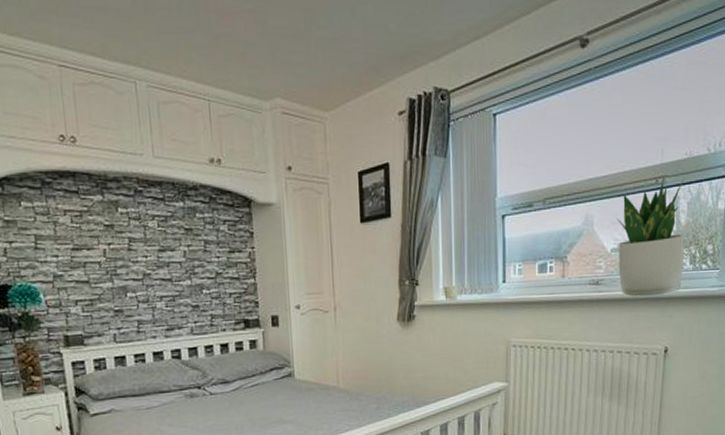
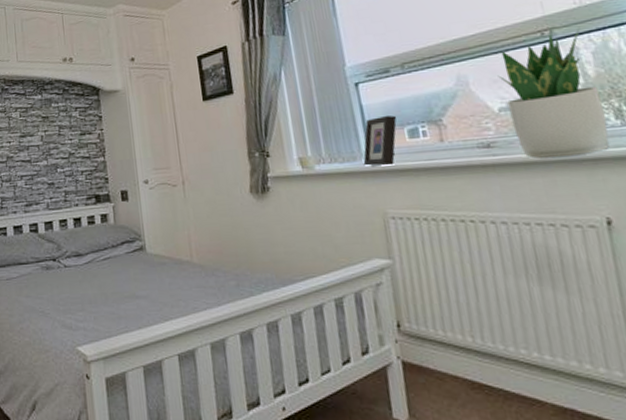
picture frame: none [498,249,532,298] -> present [363,115,397,166]

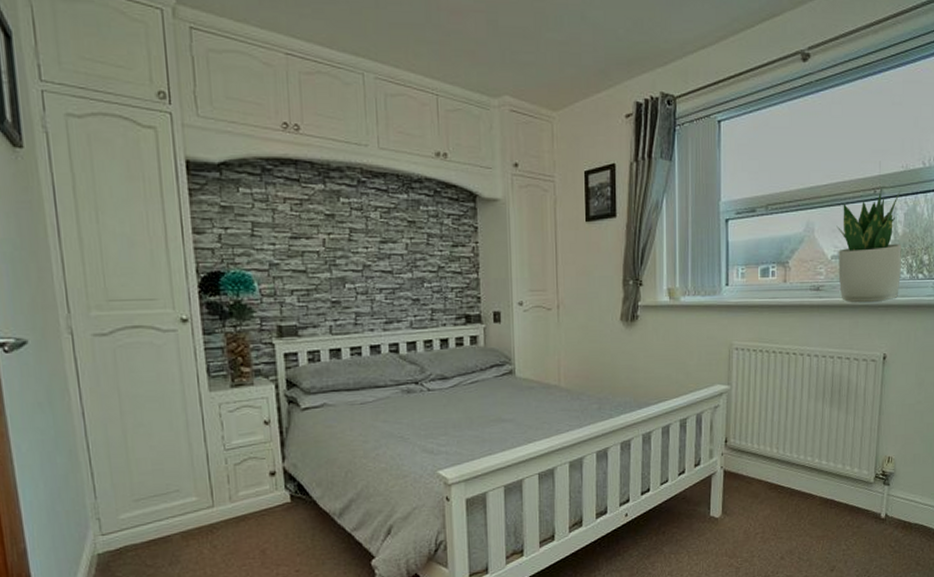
picture frame: present [363,115,397,166] -> none [721,253,755,301]

